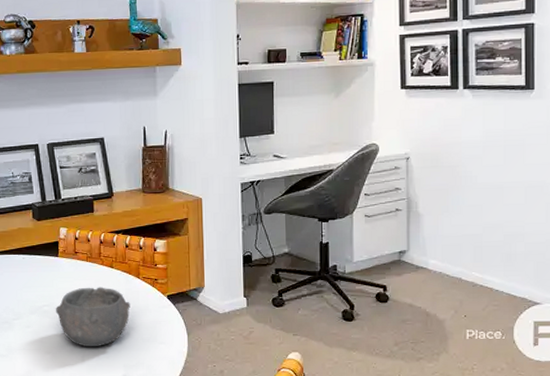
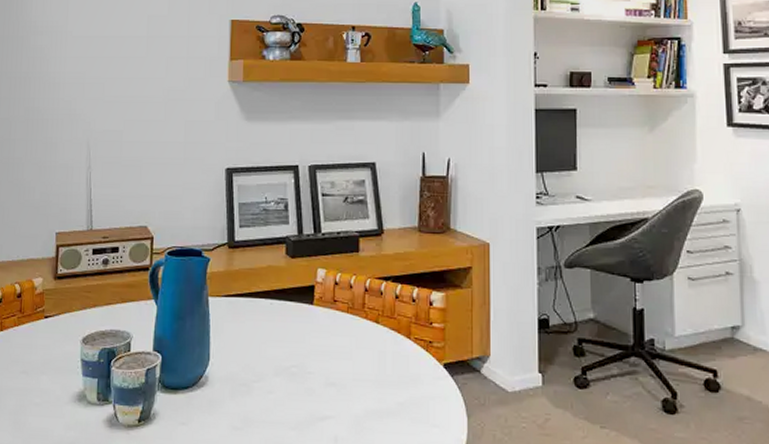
bowl: present [56,287,130,347] -> none [306,346,398,426]

